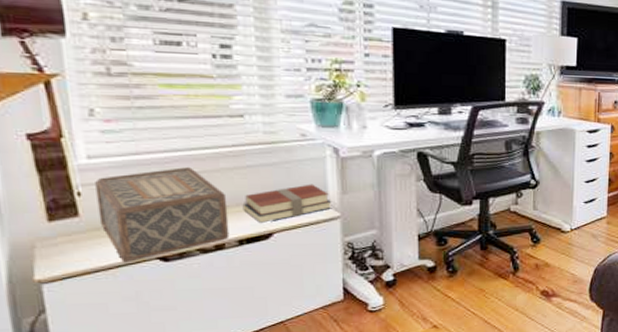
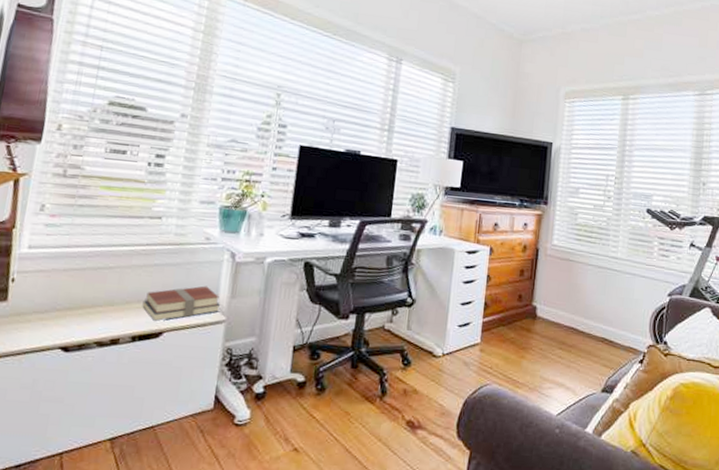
woven basket: present [95,166,230,263] -> none [21,261,131,350]

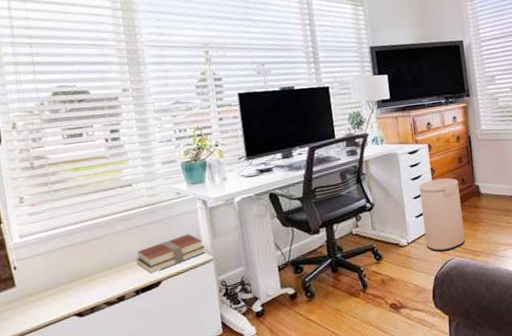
pedal bin: none [463,288,515,374] -> present [418,177,466,252]

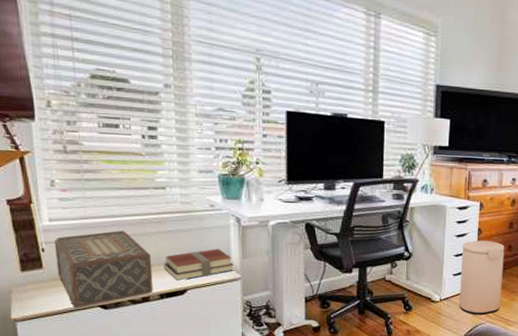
woven basket: none [26,233,128,323] -> present [54,230,153,309]

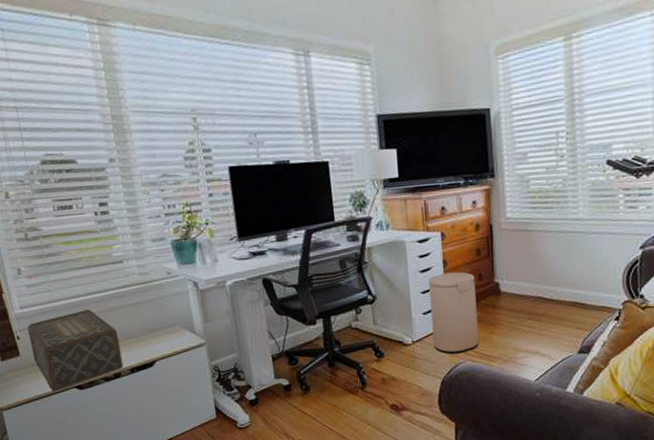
books: present [163,248,235,282] -> none [130,315,199,354]

